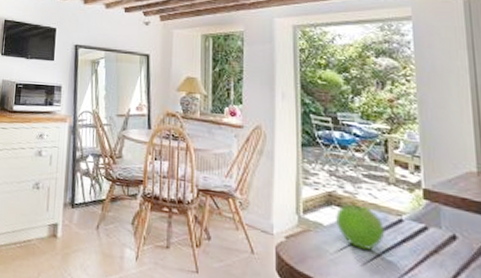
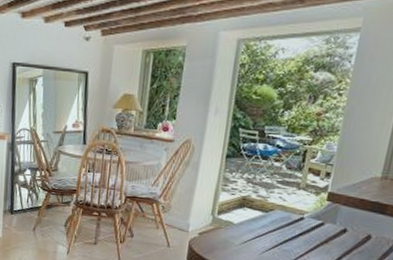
fruit: present [336,202,385,250] -> none [245,204,287,242]

